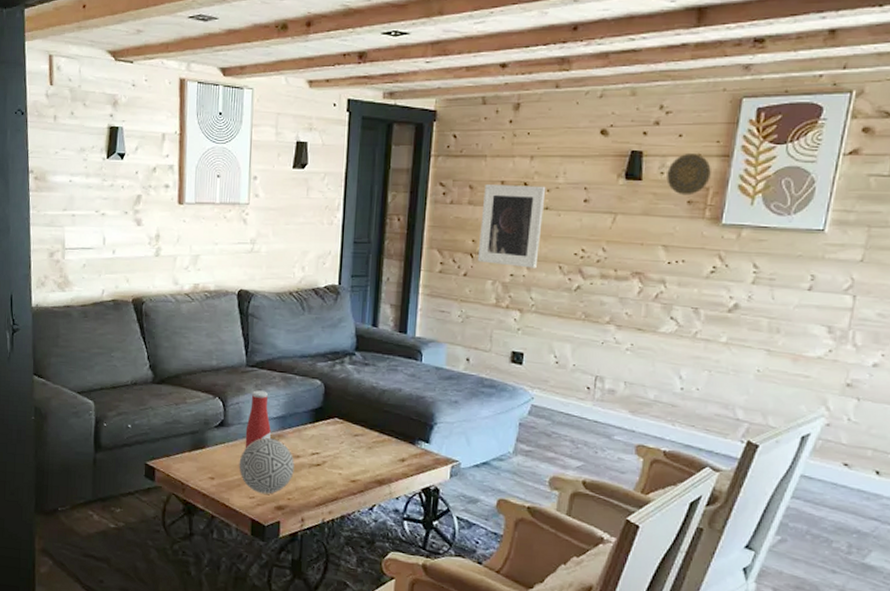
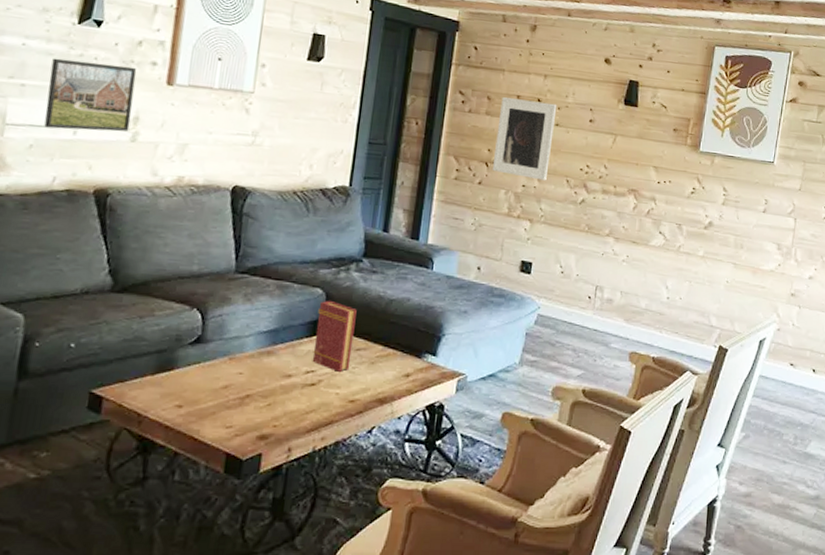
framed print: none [91,190,154,250] -> present [44,58,137,132]
decorative ball: present [239,438,295,494] -> none [215,355,285,422]
bottle: present [245,390,271,448] -> none [225,300,260,368]
book: none [316,391,353,455] -> present [312,301,357,372]
decorative plate: present [666,152,711,196] -> none [657,87,692,124]

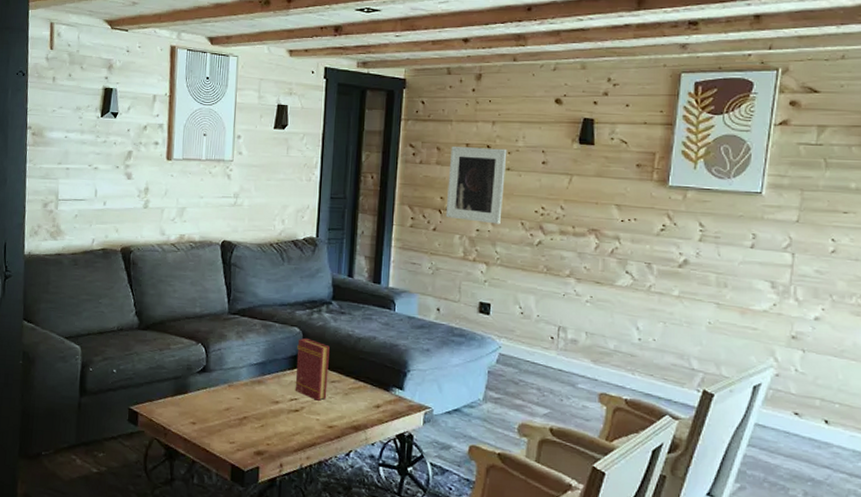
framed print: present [44,58,137,132] -> none [84,145,145,201]

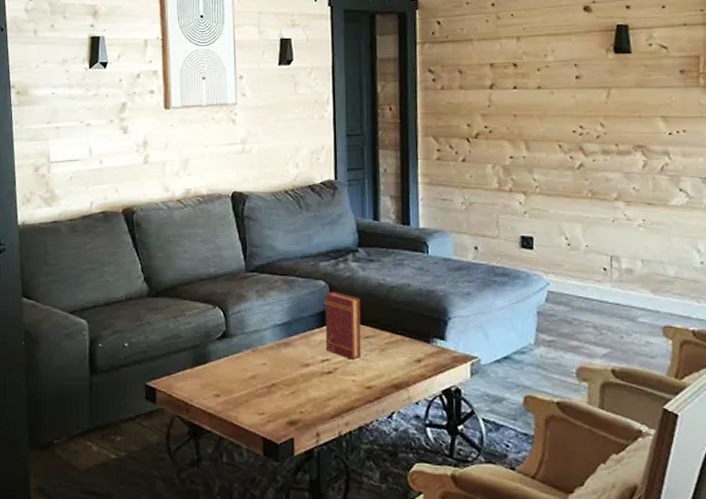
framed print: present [445,147,507,225] -> none [474,65,537,149]

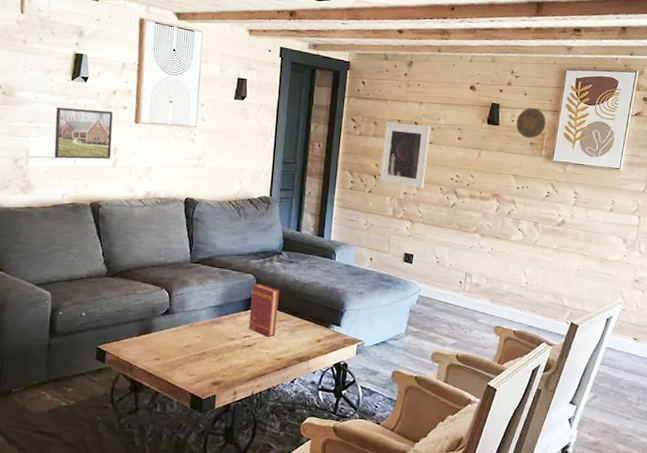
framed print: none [75,98,141,161] -> present [54,106,114,160]
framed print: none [474,65,537,149] -> present [379,122,431,189]
decorative plate: none [655,23,699,65] -> present [516,107,546,139]

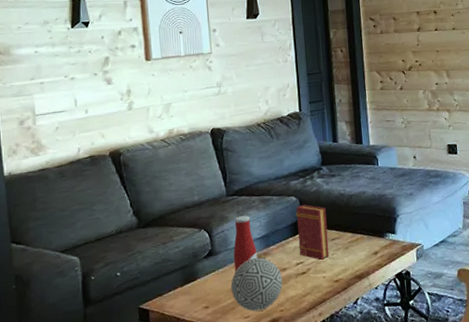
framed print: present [54,106,114,160] -> none [59,52,125,112]
decorative ball: none [181,323,230,372] -> present [230,257,283,312]
bottle: none [187,283,210,332] -> present [233,215,257,272]
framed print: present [379,122,431,189] -> none [405,12,454,77]

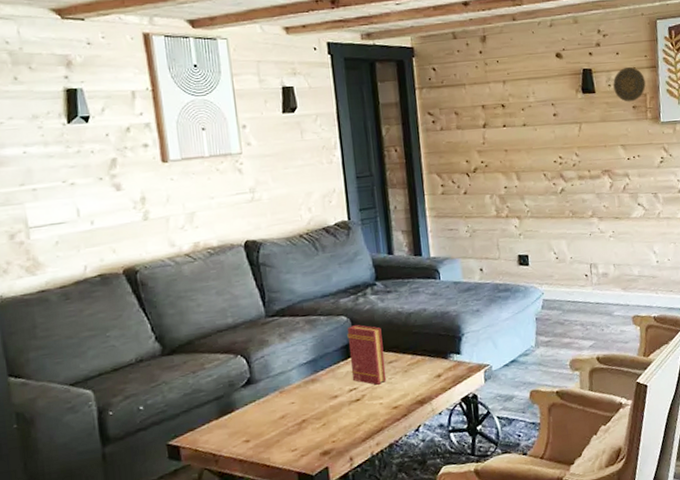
decorative ball: present [230,257,283,312] -> none [274,384,334,444]
bottle: present [233,215,257,272] -> none [276,338,304,401]

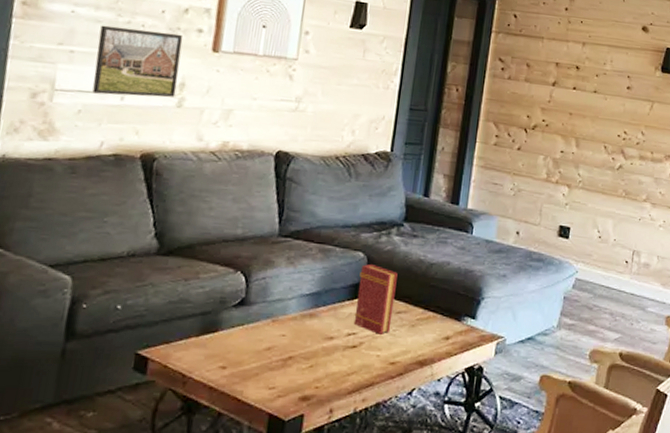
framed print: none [54,152,139,224] -> present [92,25,184,98]

